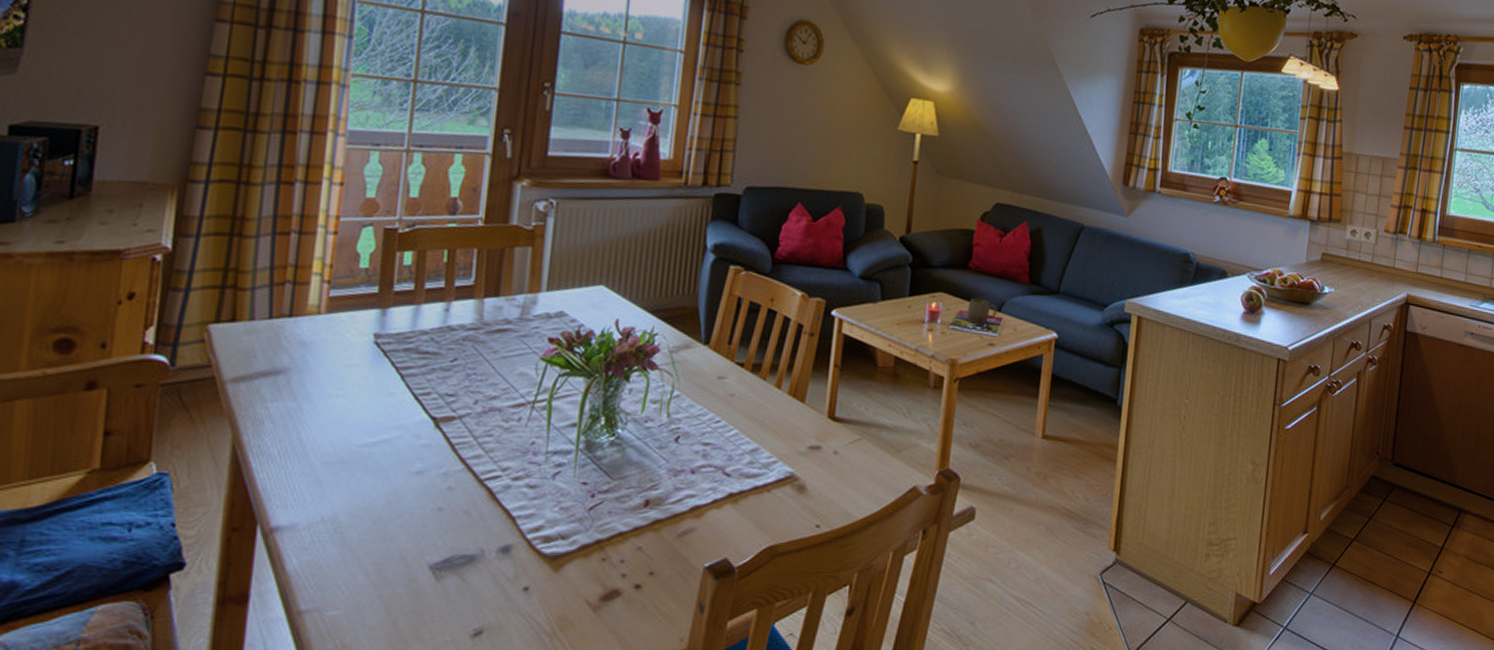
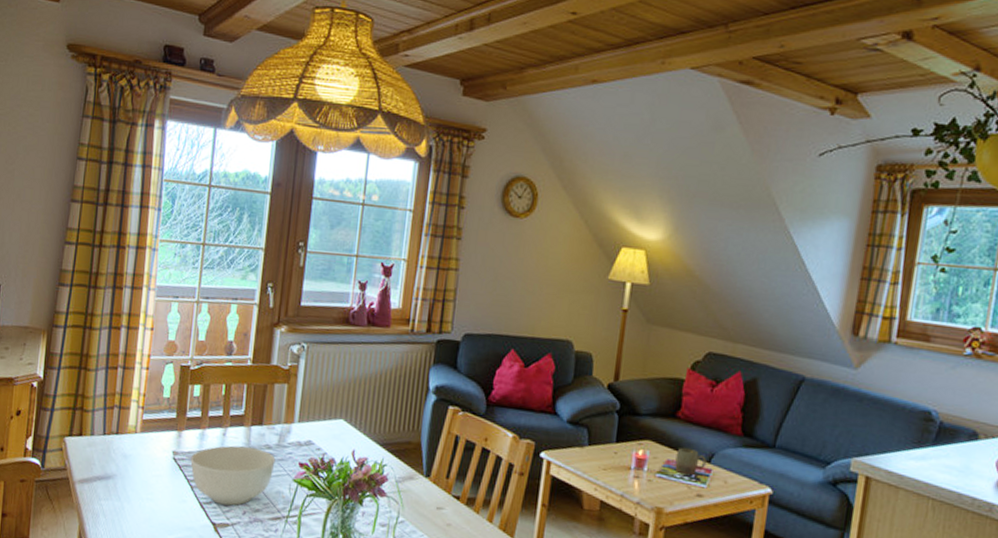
bowl: none [400,322,517,395] -> present [190,445,276,506]

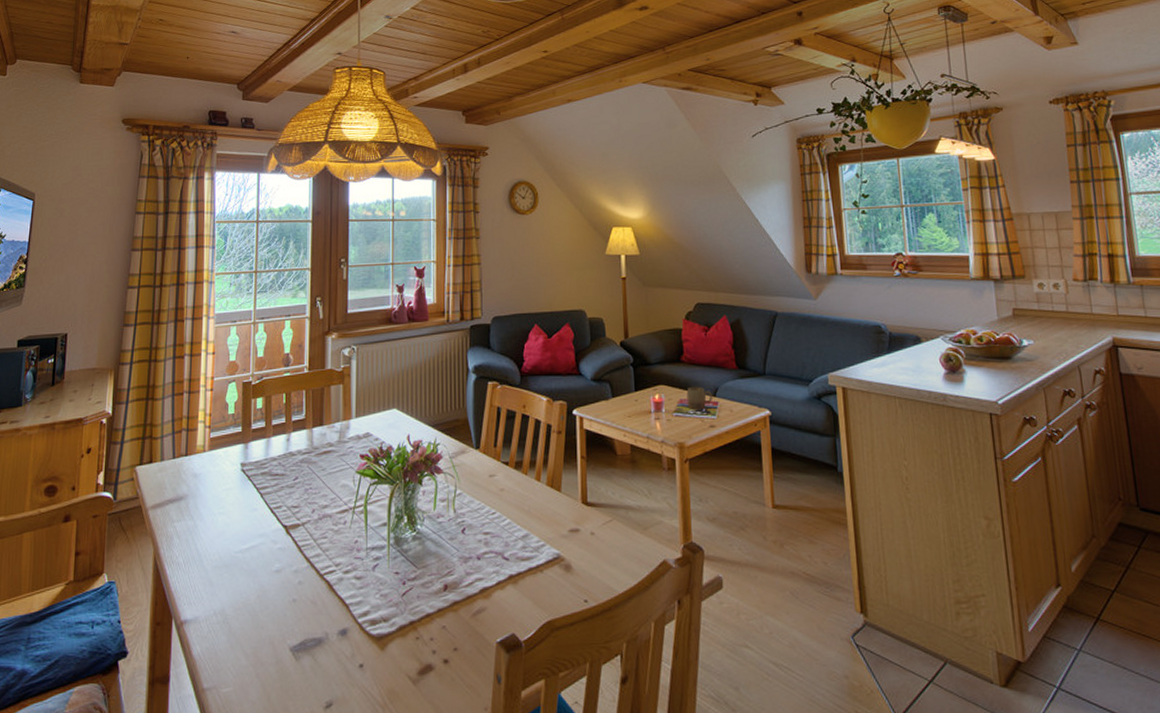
bowl: present [190,445,276,506] -> none [258,448,338,507]

